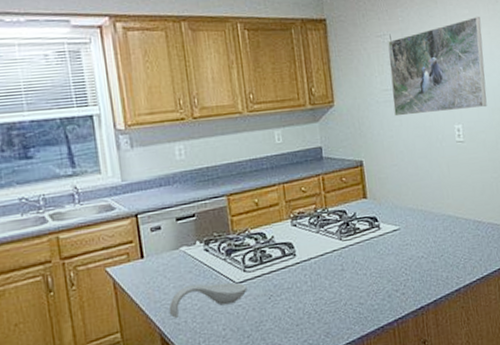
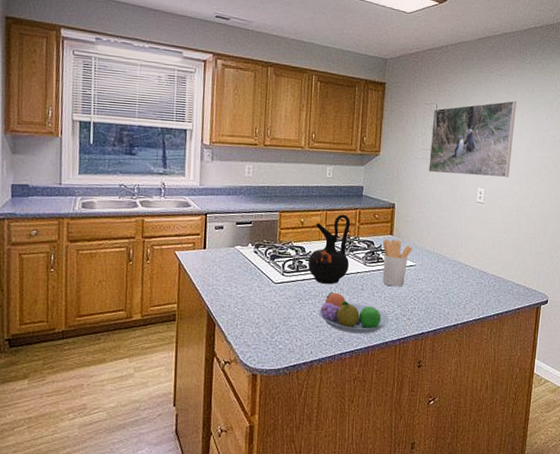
spoon rest: present [168,282,247,318] -> none [217,277,283,301]
ceramic jug: none [271,184,322,273] -> present [308,214,351,284]
fruit bowl: none [296,279,381,325] -> present [319,291,390,334]
utensil holder: none [357,203,393,260] -> present [383,239,412,287]

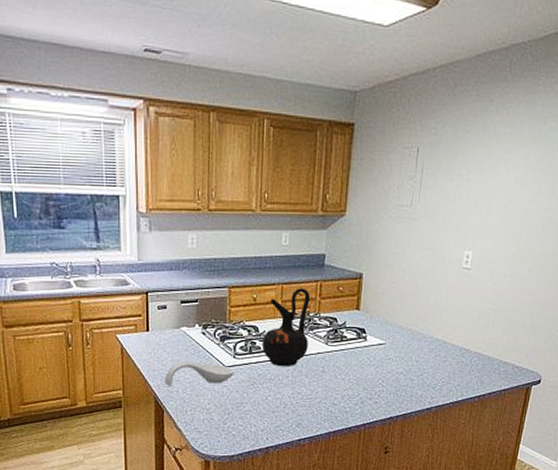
spoon rest: none [217,277,283,301] -> present [164,361,234,386]
fruit bowl: present [319,291,390,334] -> none [275,374,354,419]
utensil holder: present [383,239,412,287] -> none [347,315,382,368]
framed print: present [429,100,516,178] -> none [405,136,522,237]

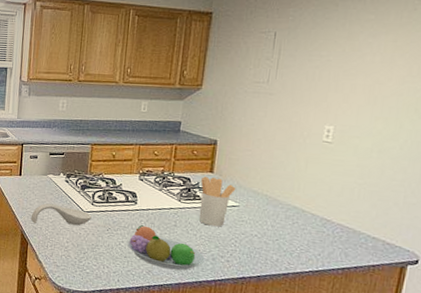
ceramic jug: present [262,288,311,366] -> none [118,149,166,218]
fruit bowl: none [275,374,354,419] -> present [128,224,205,271]
utensil holder: none [347,315,382,368] -> present [199,177,236,227]

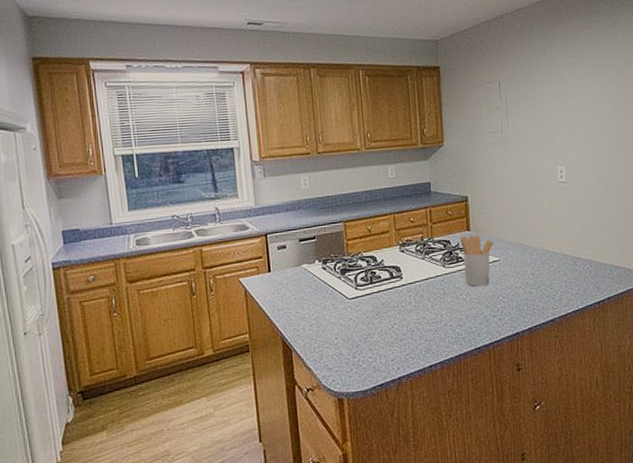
spoon rest: present [30,203,92,226] -> none [290,297,358,325]
fruit bowl: present [128,224,205,271] -> none [401,299,479,343]

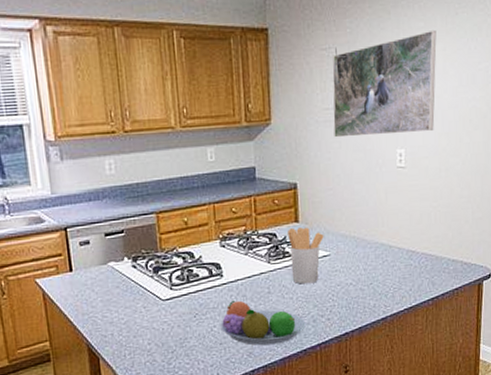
fruit bowl: none [401,299,479,343] -> present [221,299,306,346]
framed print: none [496,64,591,157] -> present [332,29,437,138]

